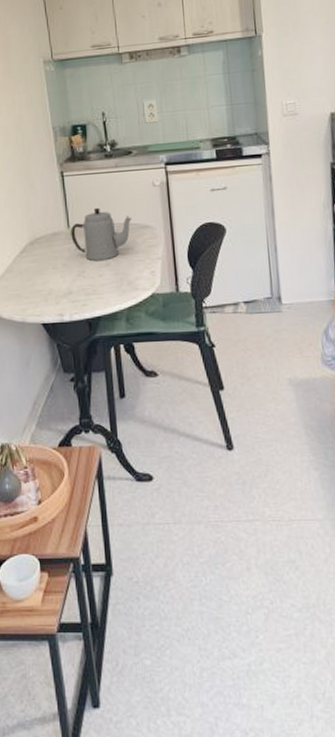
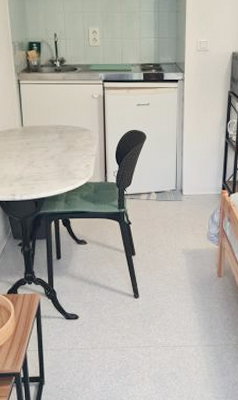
teapot: present [71,207,132,261] -> none [24,111,74,155]

